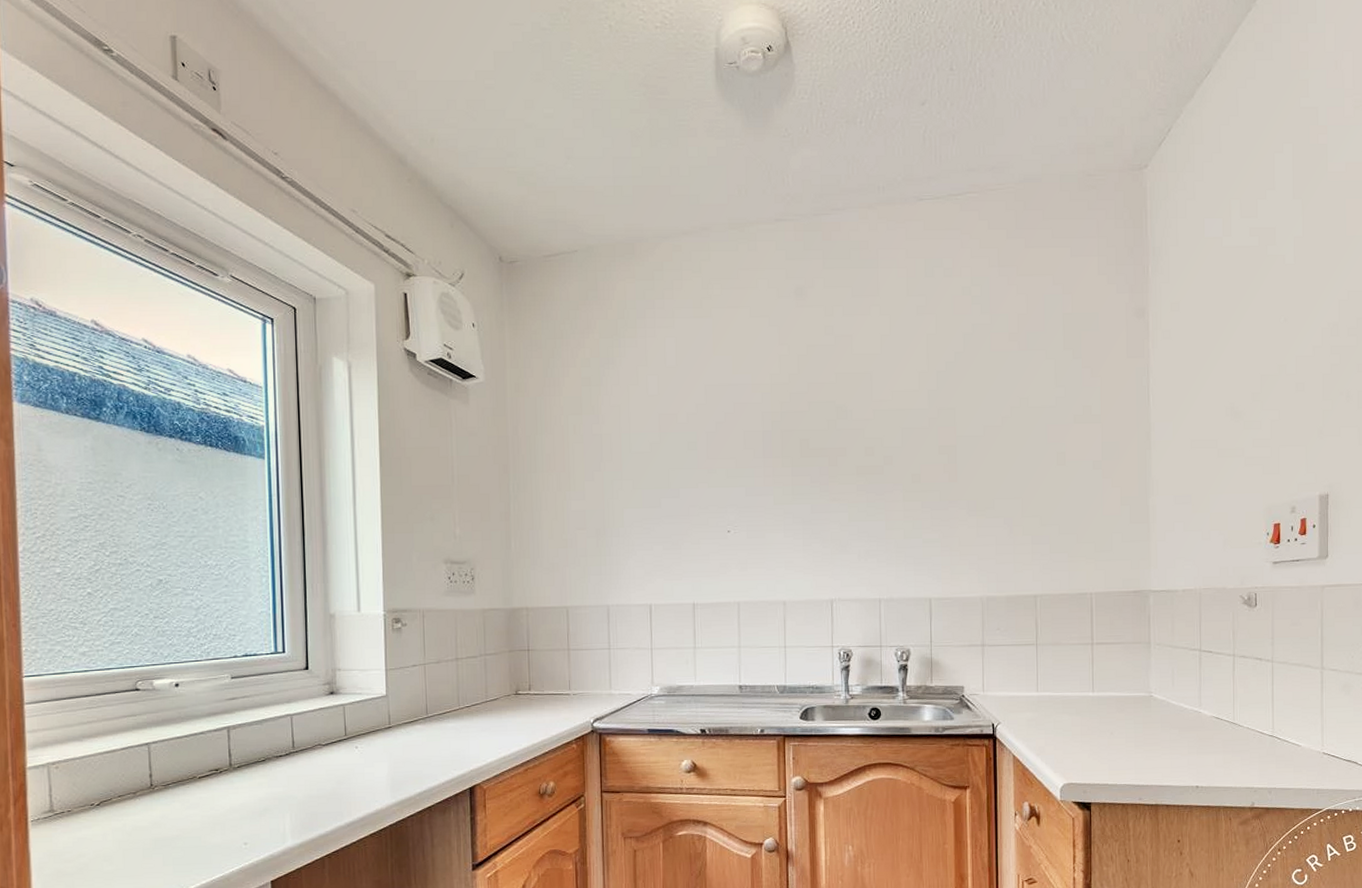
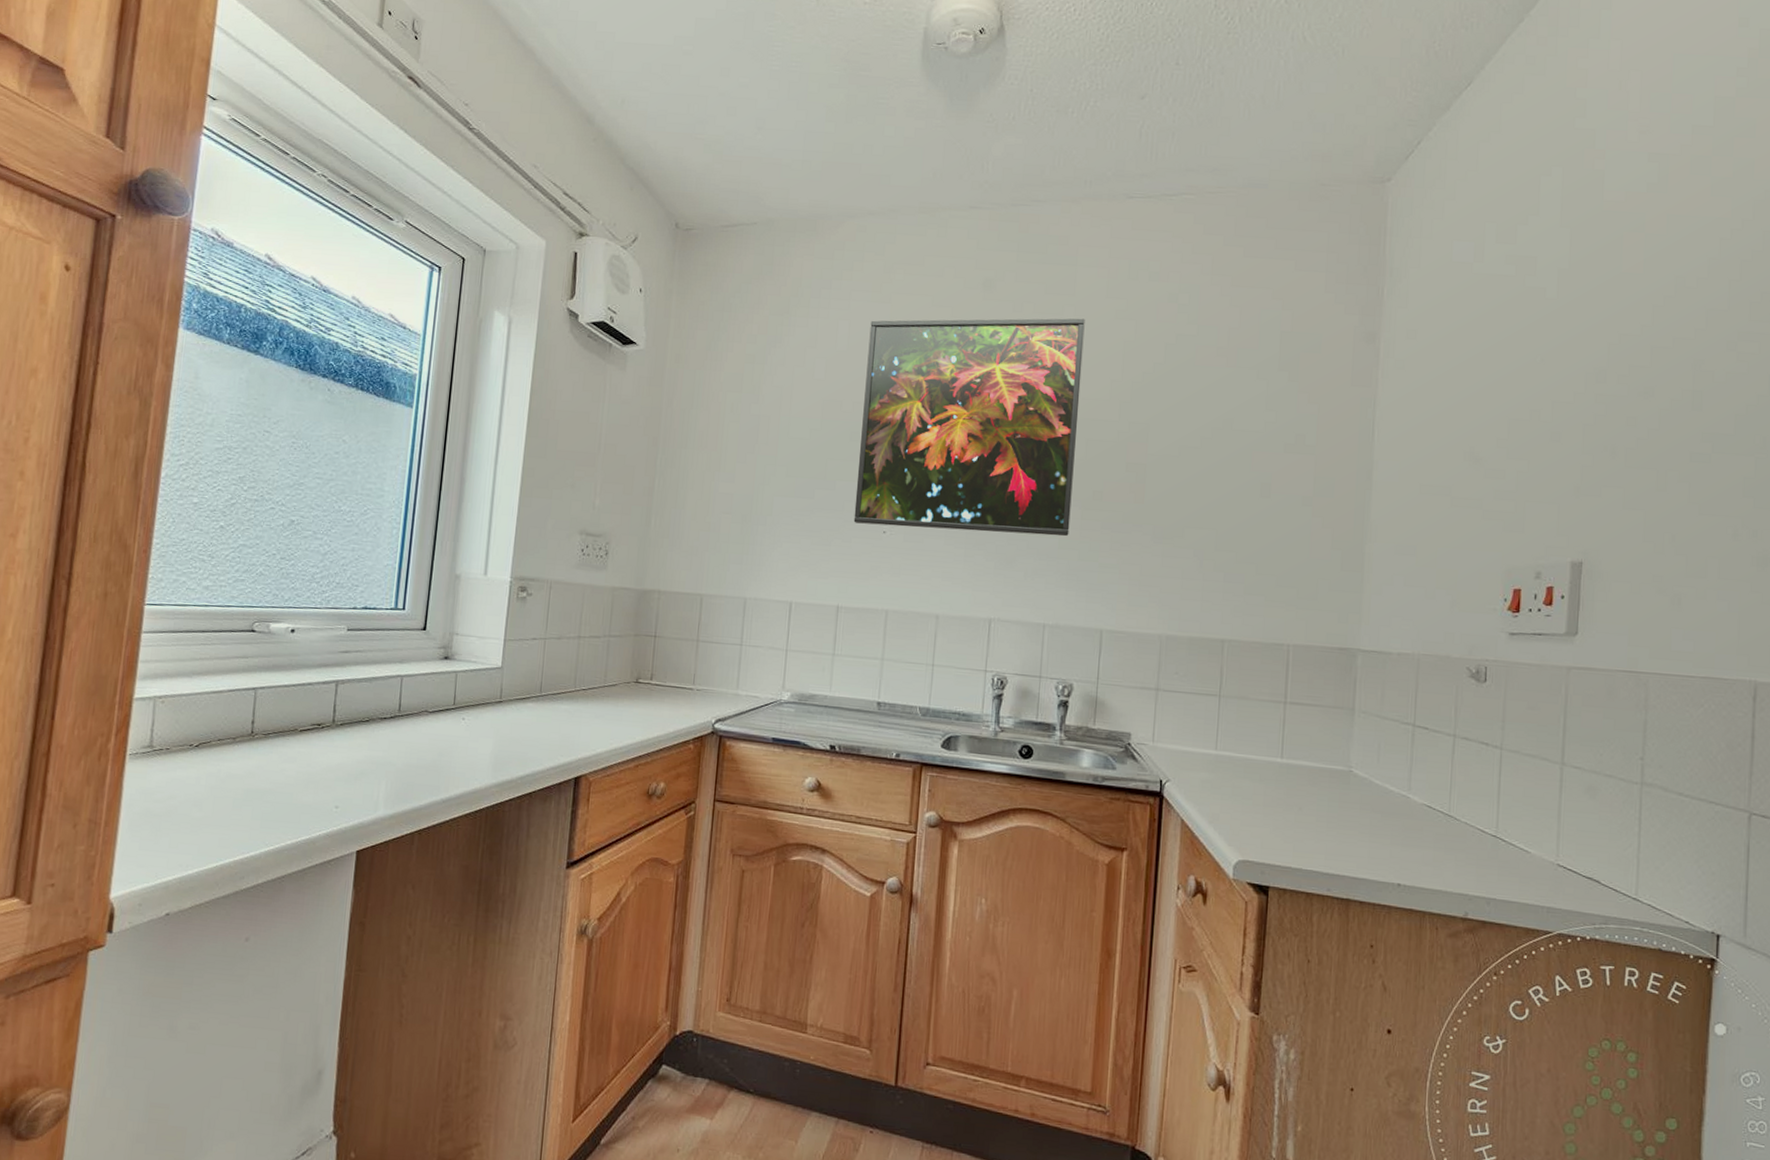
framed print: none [695,317,894,526] -> present [853,318,1085,537]

